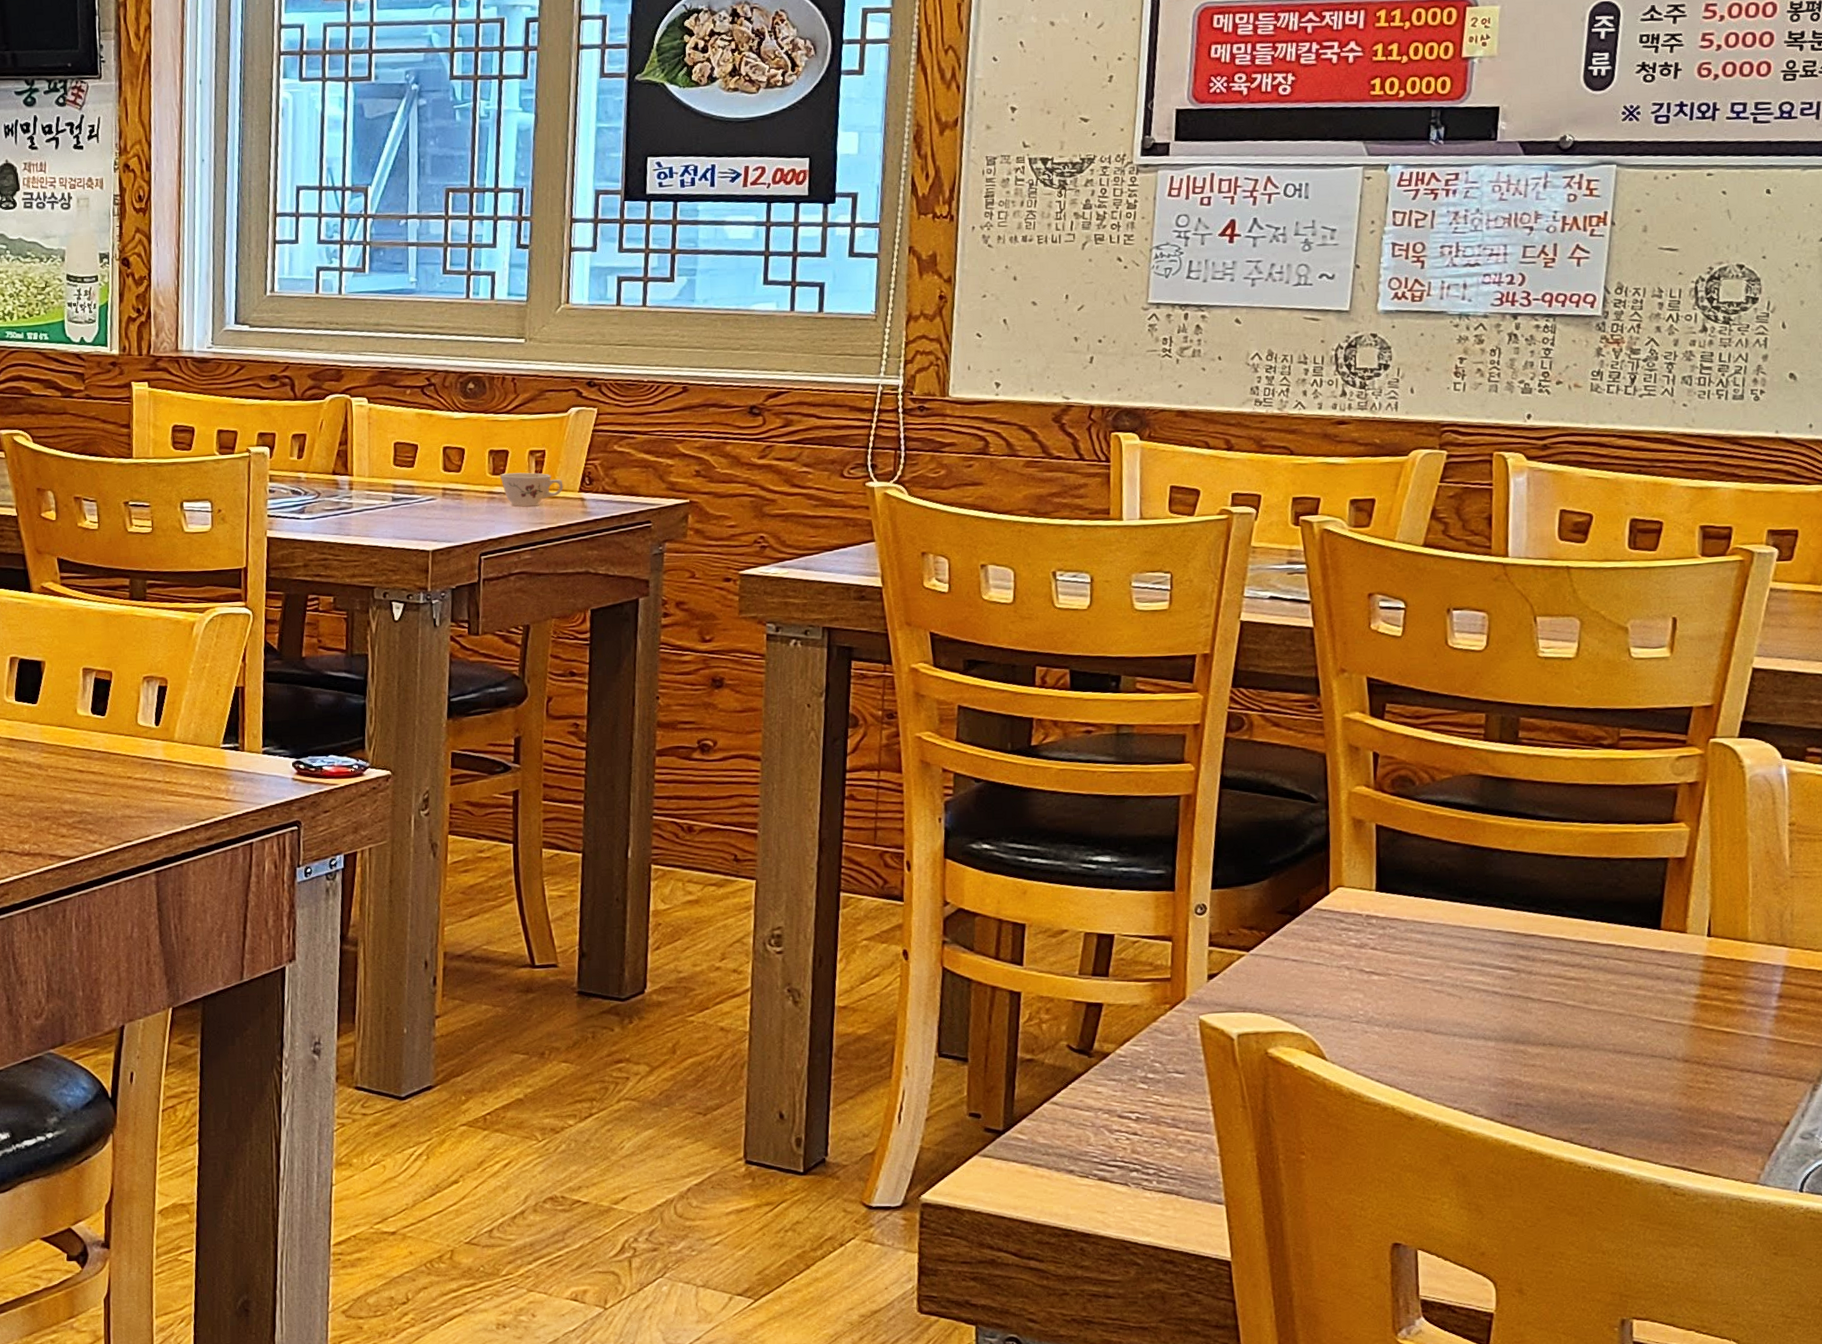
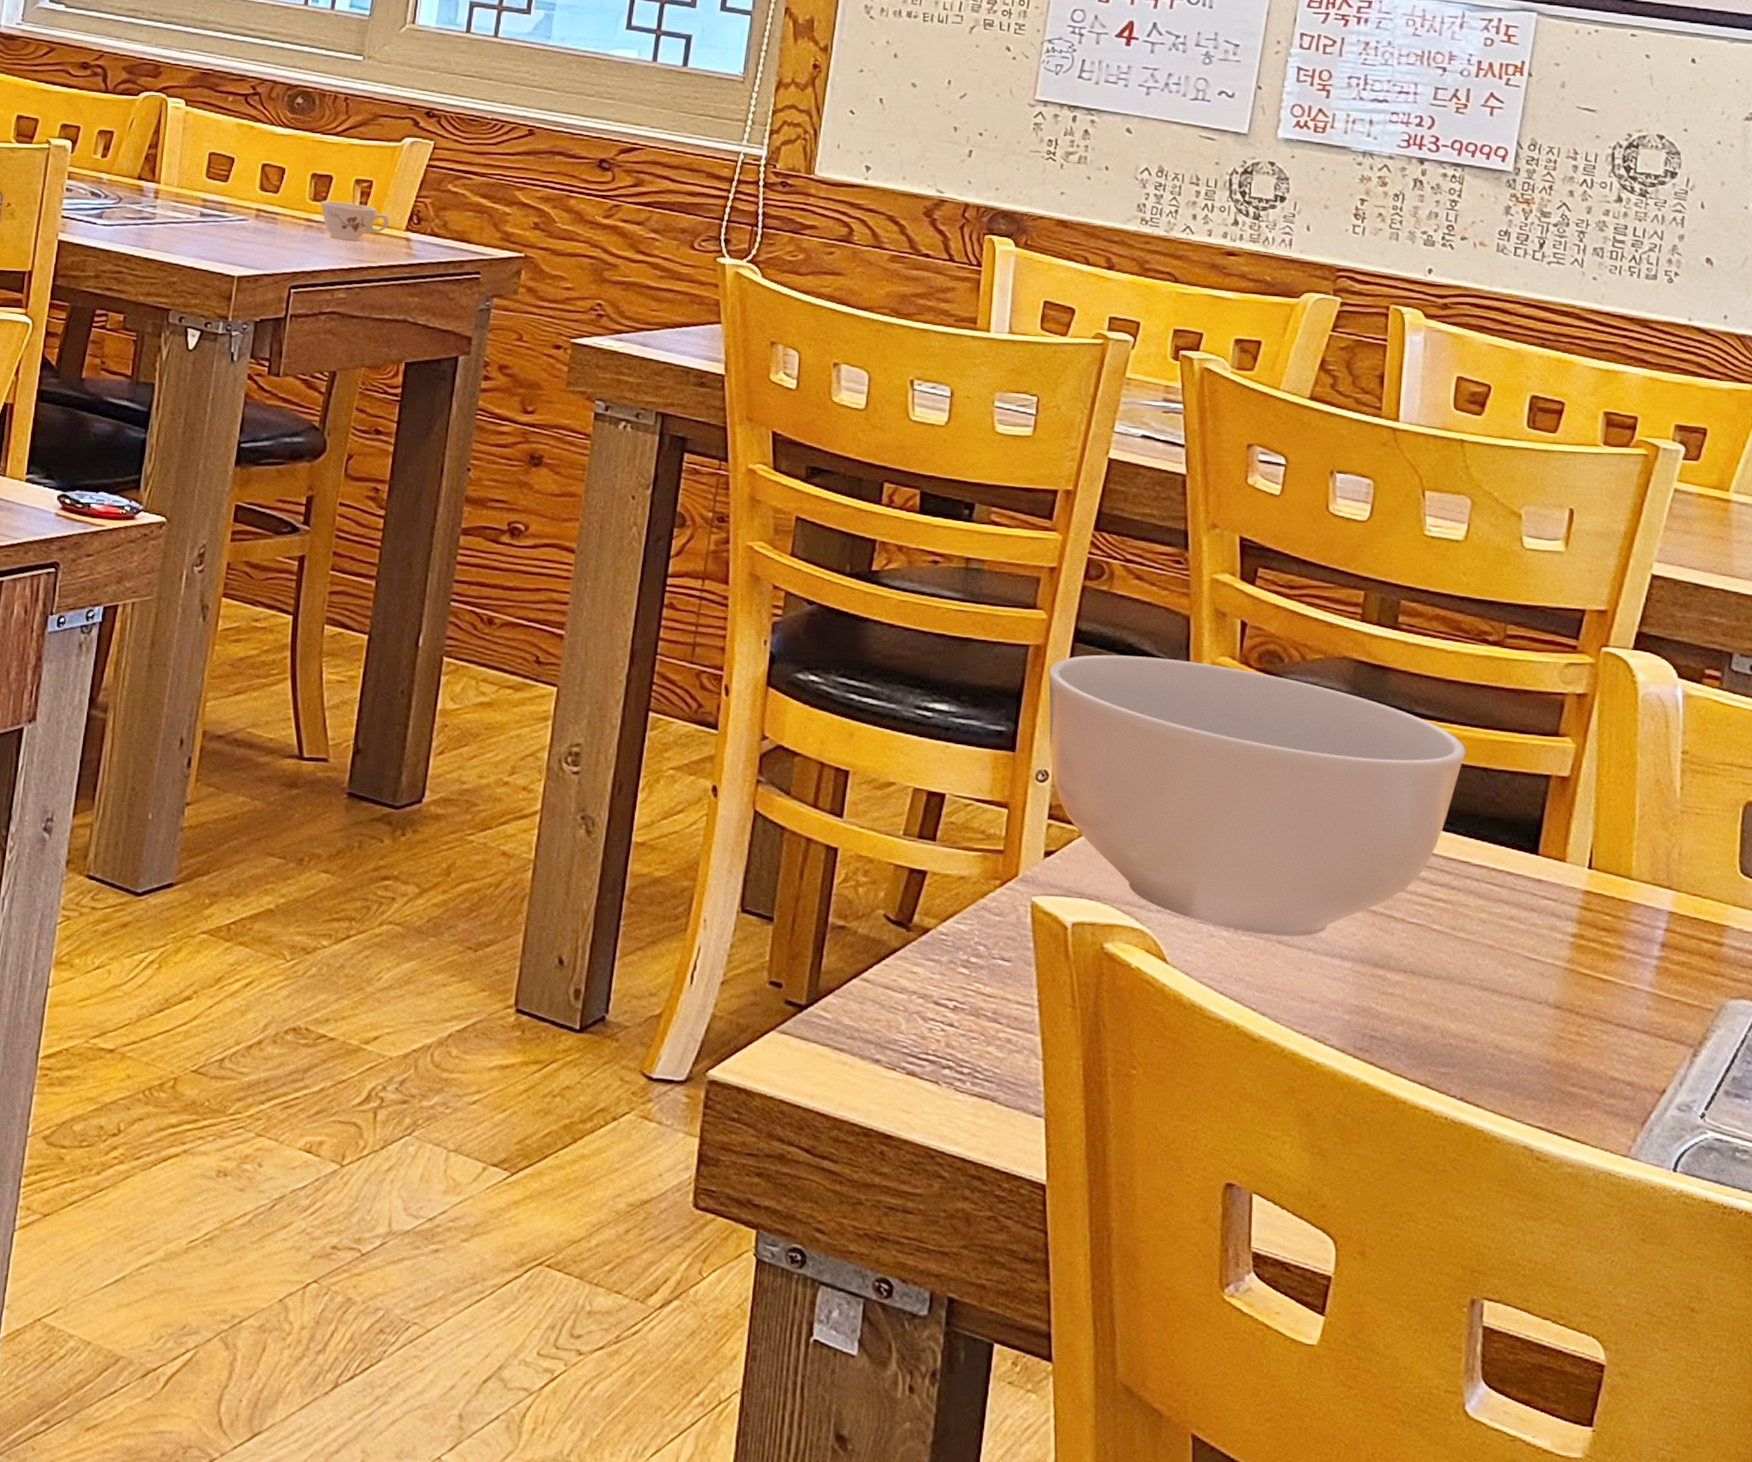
bowl: none [1199,793,1588,1026] -> present [1048,654,1466,937]

